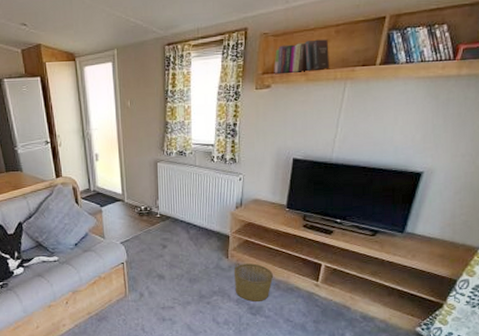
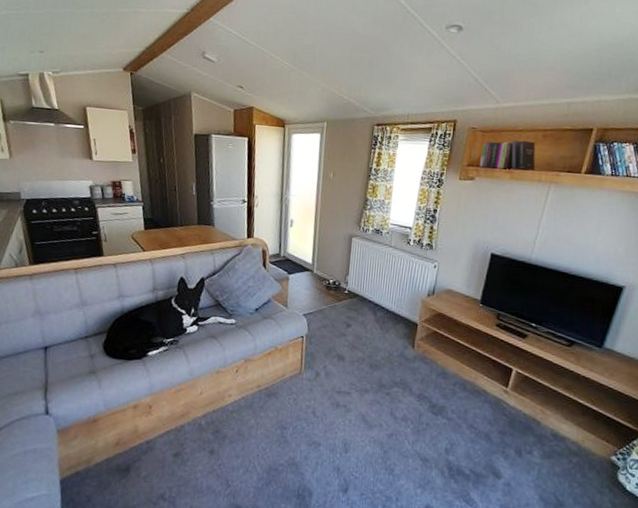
basket: present [233,263,274,302] -> none [418,354,461,401]

